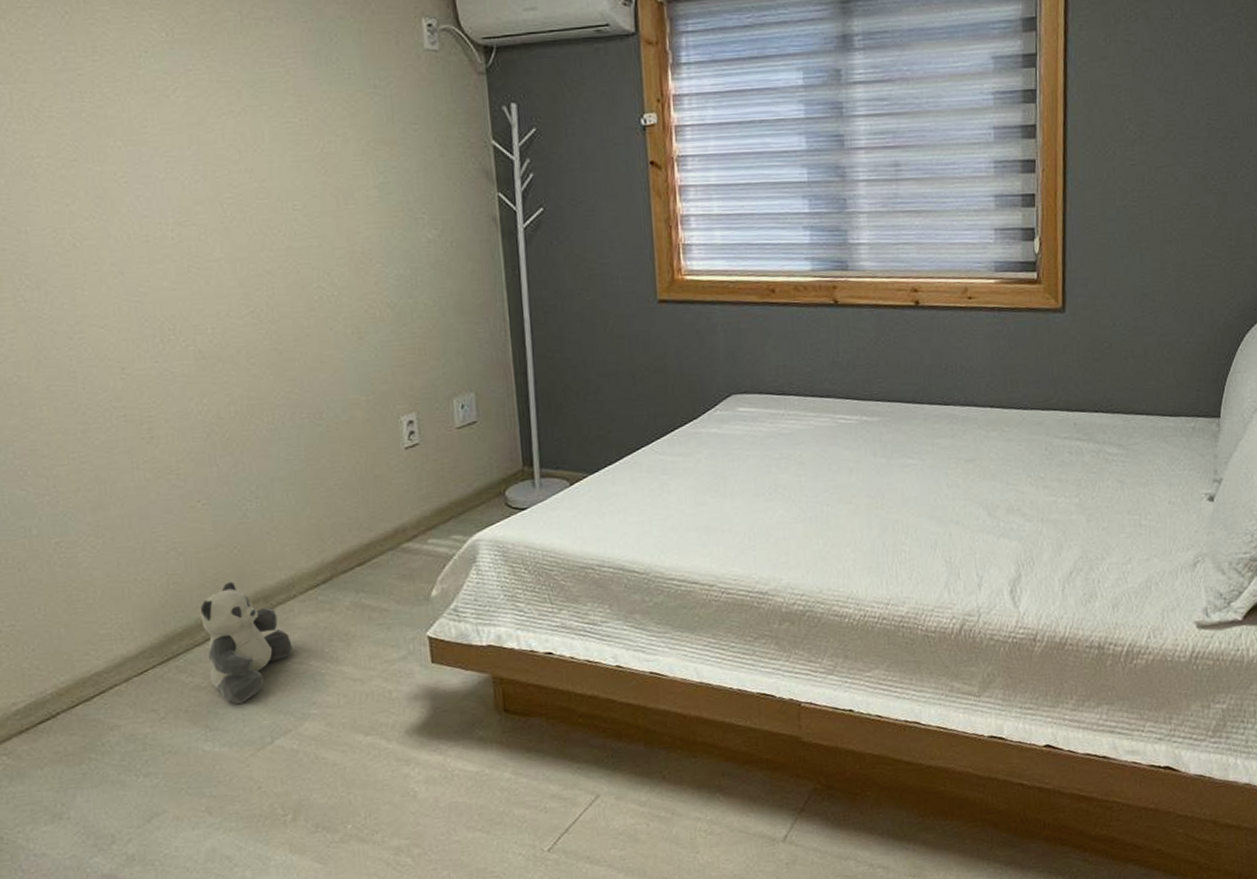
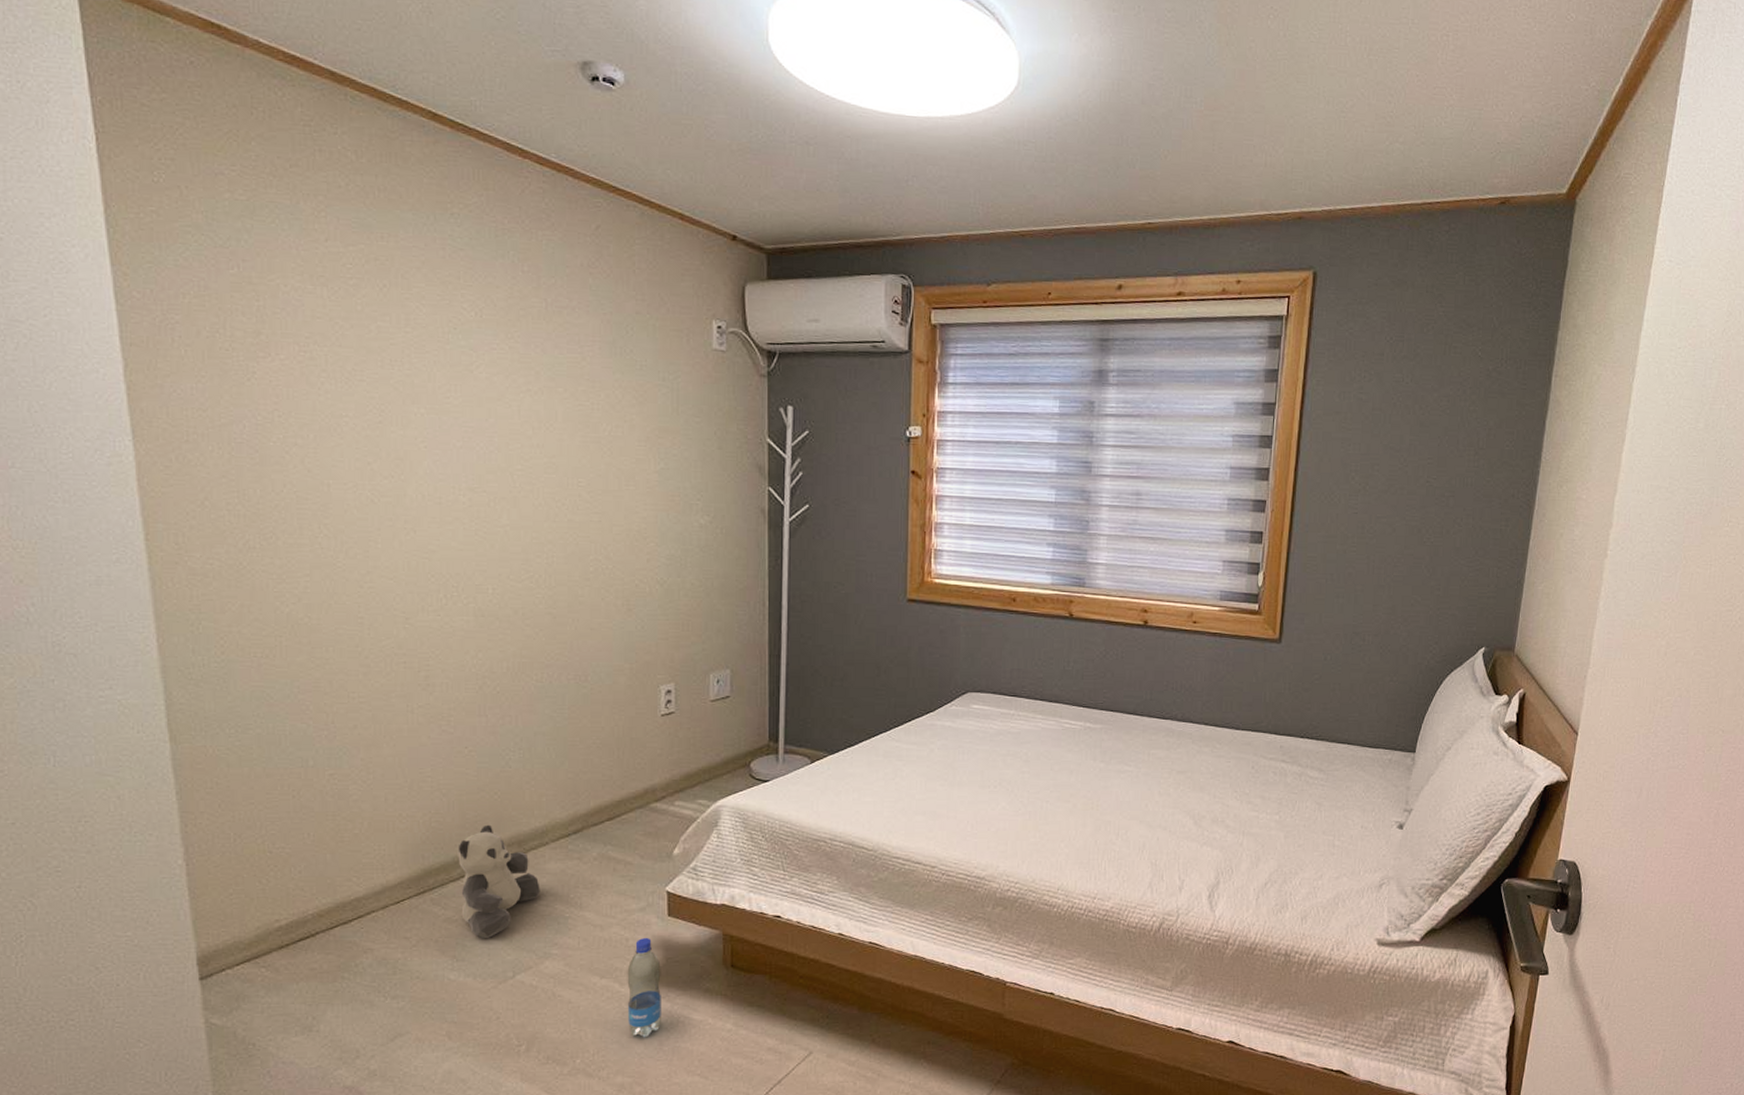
bottle: none [393,687,435,796] -> present [627,937,662,1038]

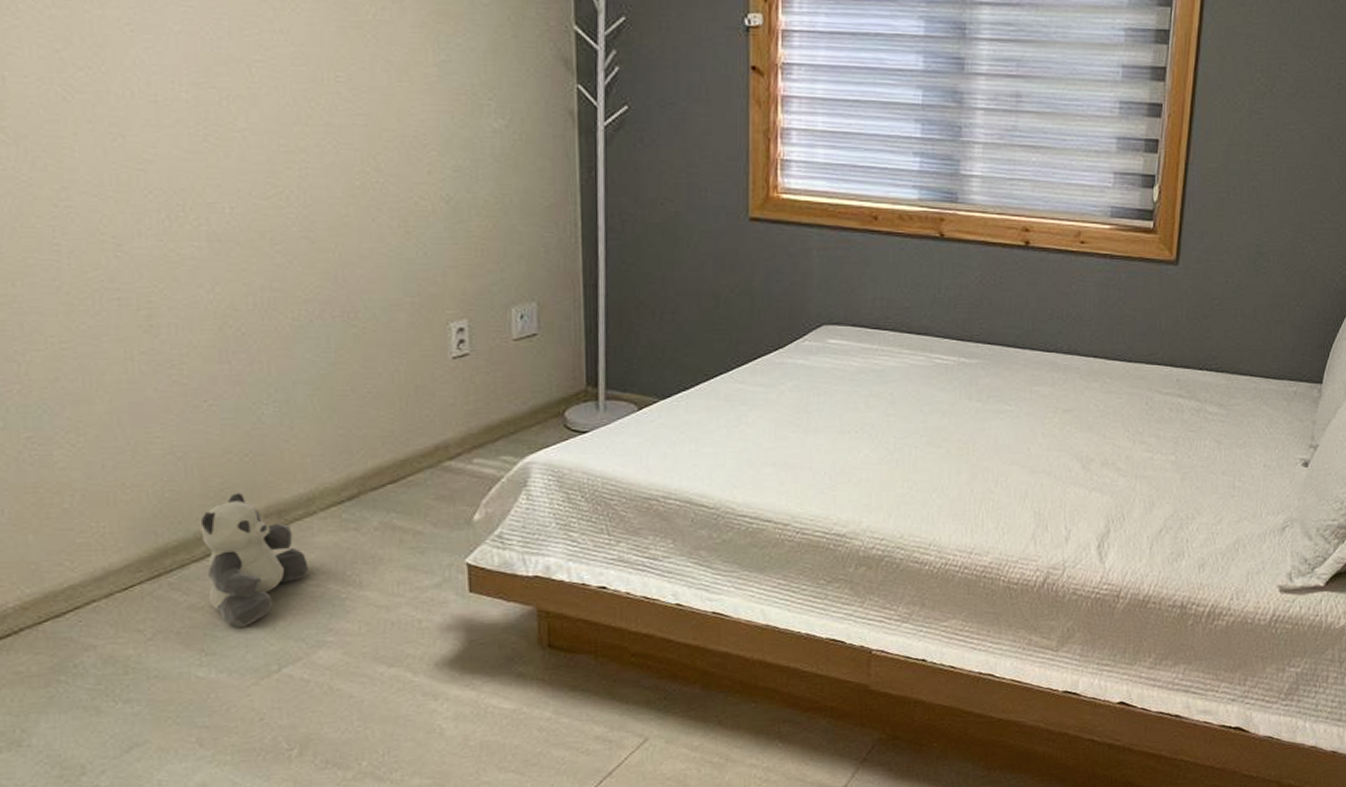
bottle: present [627,937,662,1038] -> none [421,617,466,733]

